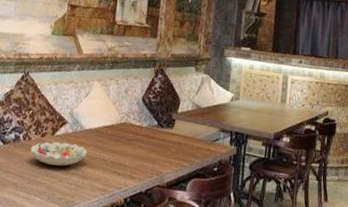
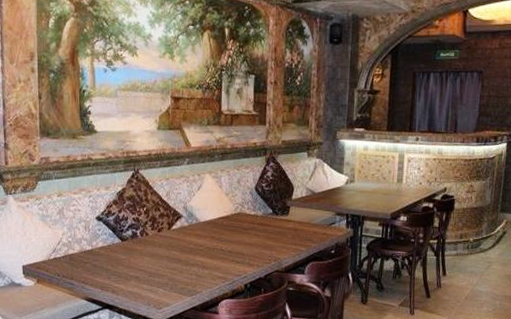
decorative bowl: present [30,142,88,166] -> none [148,235,205,258]

